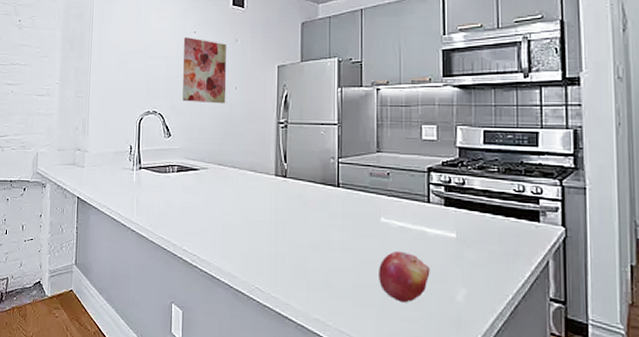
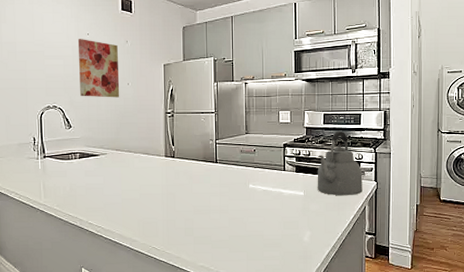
fruit: present [379,251,430,303] -> none [248,208,286,246]
kettle: none [475,155,544,244] -> present [317,131,363,196]

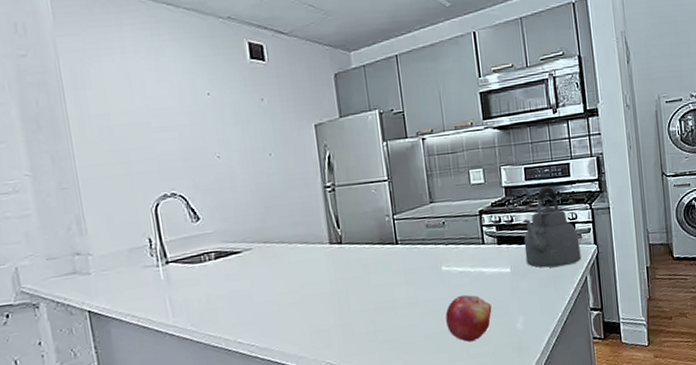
wall art: present [77,39,120,98] -> none [195,100,261,178]
fruit: none [248,208,286,246] -> present [445,294,492,342]

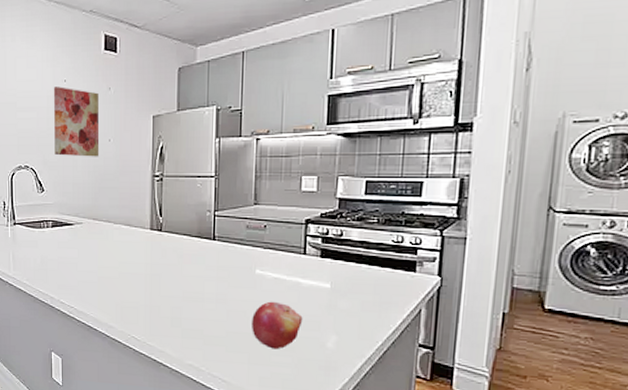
wall art: none [195,100,261,178] -> present [53,87,100,157]
kettle: present [522,187,581,268] -> none [350,205,420,294]

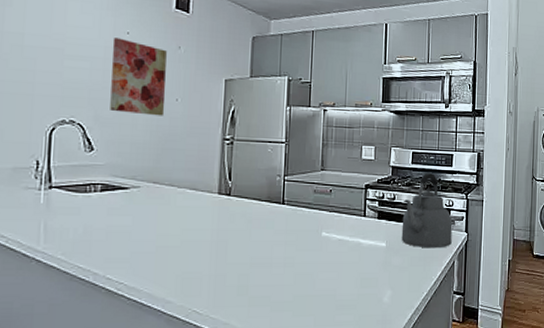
fruit: present [252,301,303,350] -> none [318,262,363,309]
kettle: none [350,205,420,294] -> present [401,173,453,249]

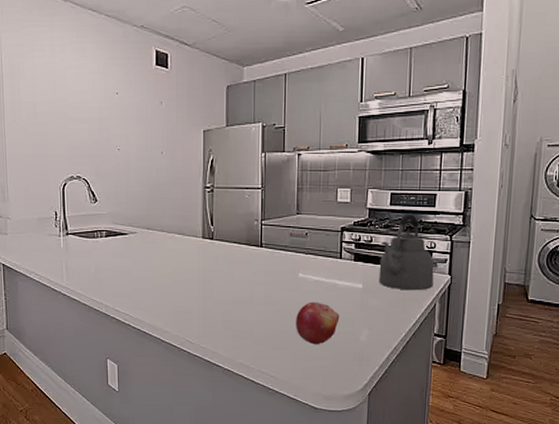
wall art: present [110,38,167,116] -> none [105,99,152,169]
fruit: none [318,262,363,309] -> present [296,301,340,345]

